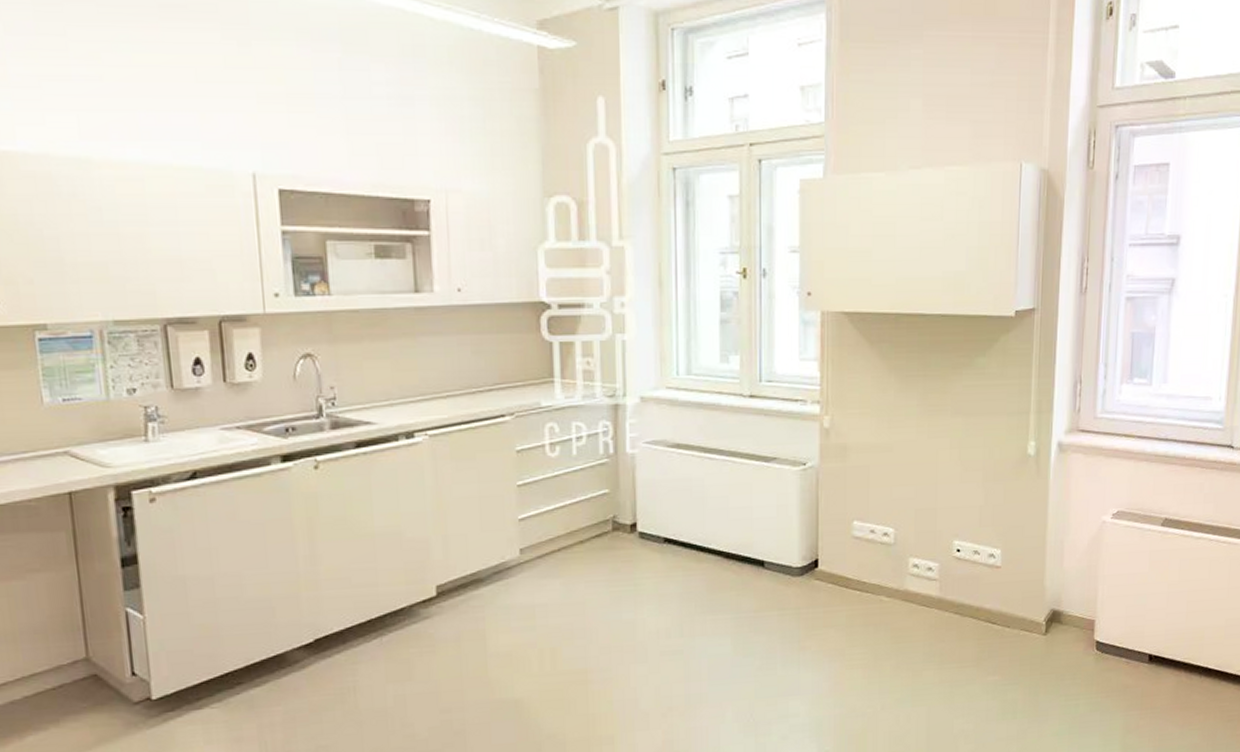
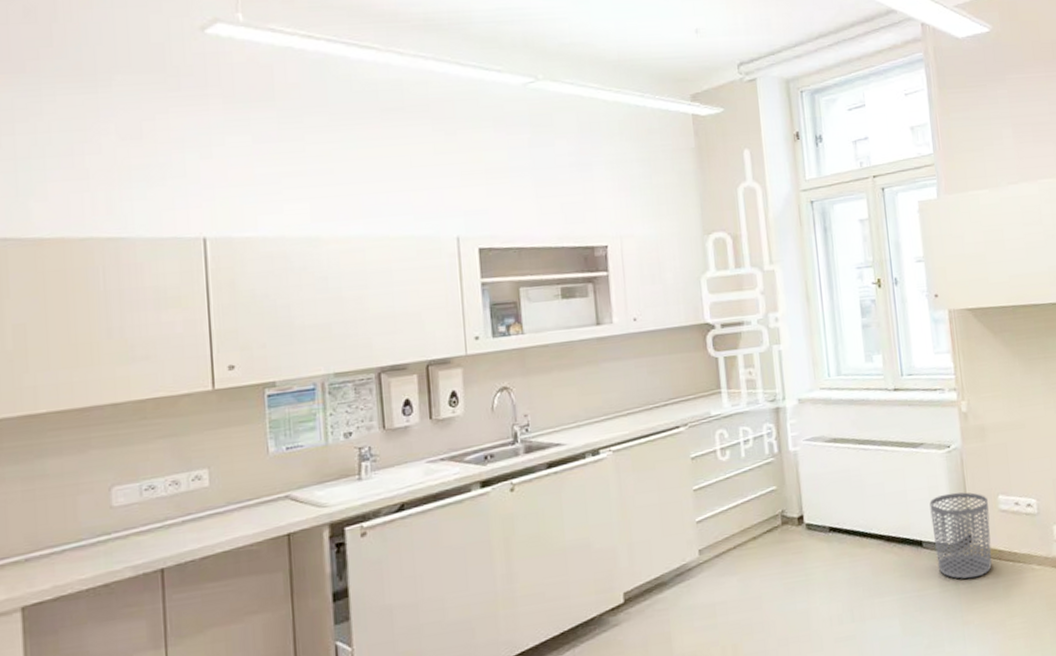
waste bin: none [777,513,841,605] -> present [929,492,992,579]

